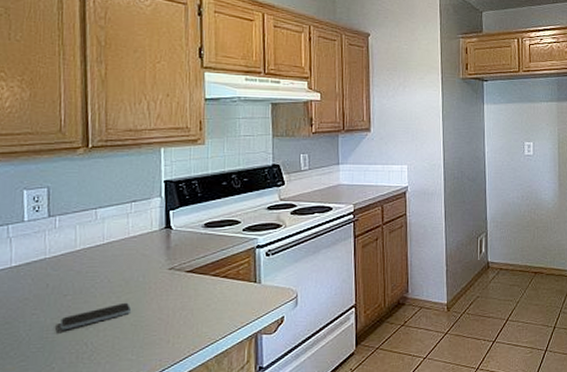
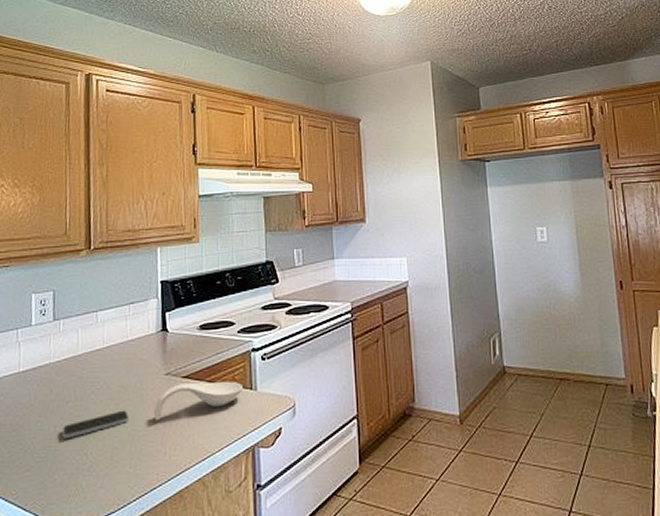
spoon rest: none [158,275,247,312] -> present [154,381,242,421]

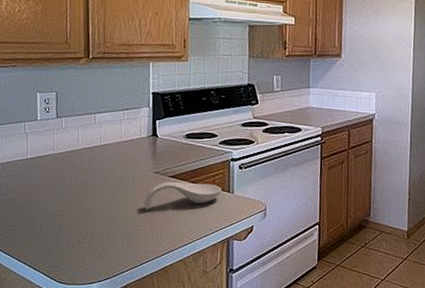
smartphone: present [62,410,130,439] -> none [65,198,123,218]

